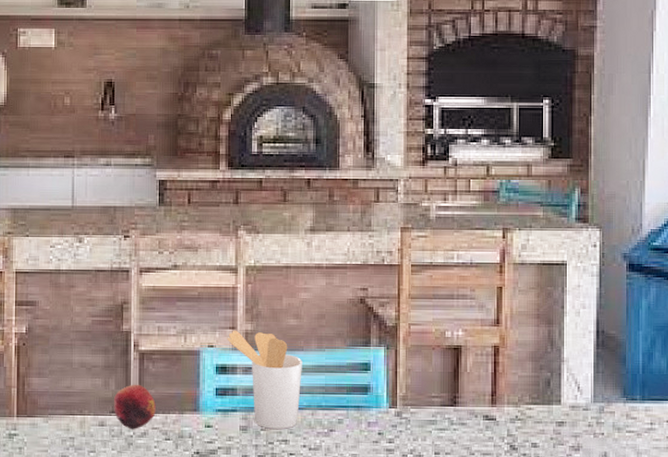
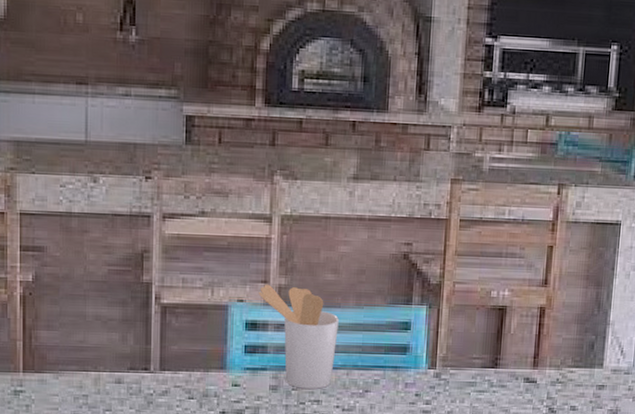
fruit: present [114,384,156,429] -> none [132,339,179,387]

